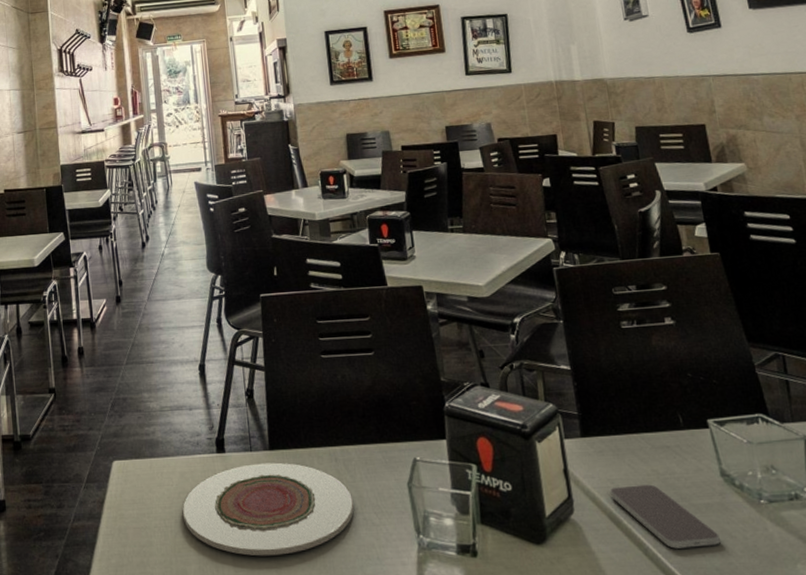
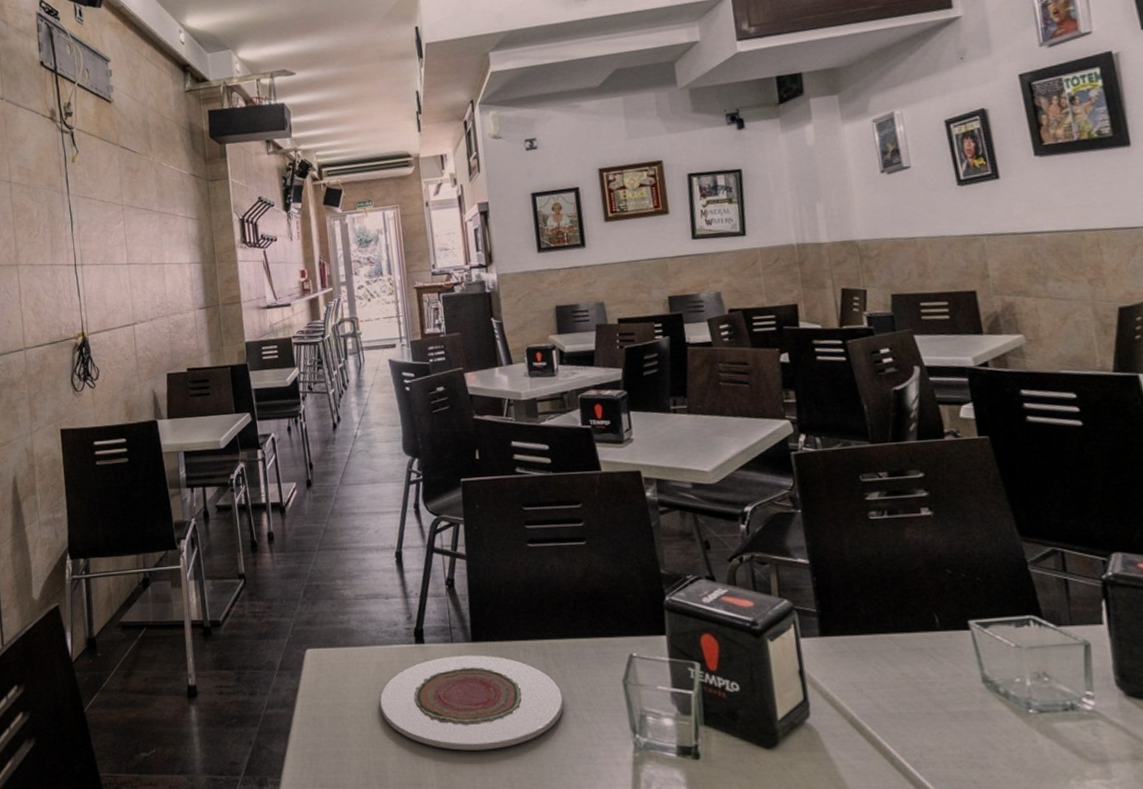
smartphone: present [609,484,721,549] -> none [851,689,980,759]

